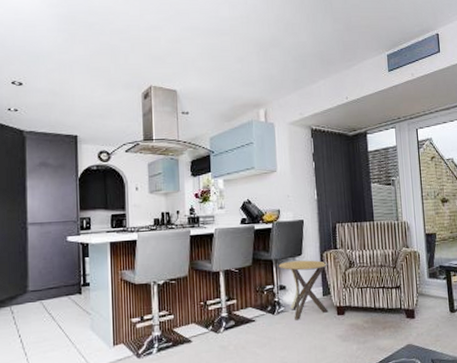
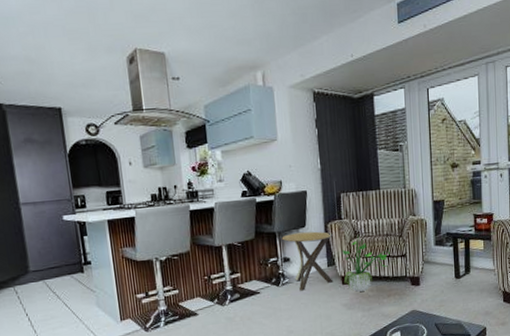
potted plant: none [338,264,384,323] -> present [342,234,390,292]

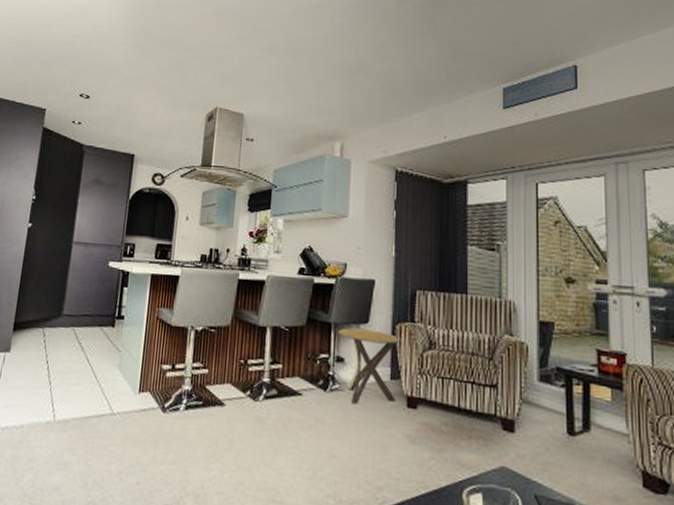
potted plant: present [342,234,390,292] -> none [411,345,475,423]

